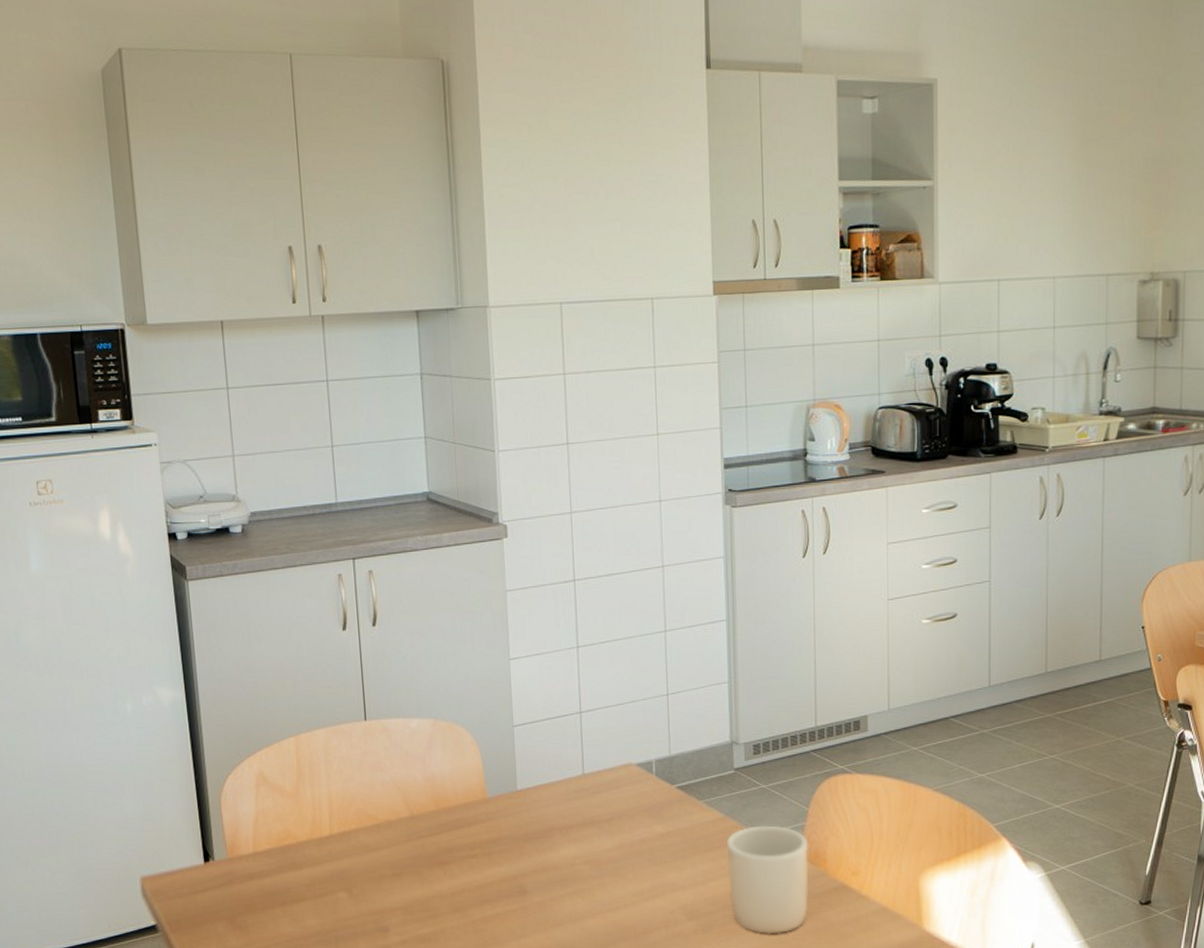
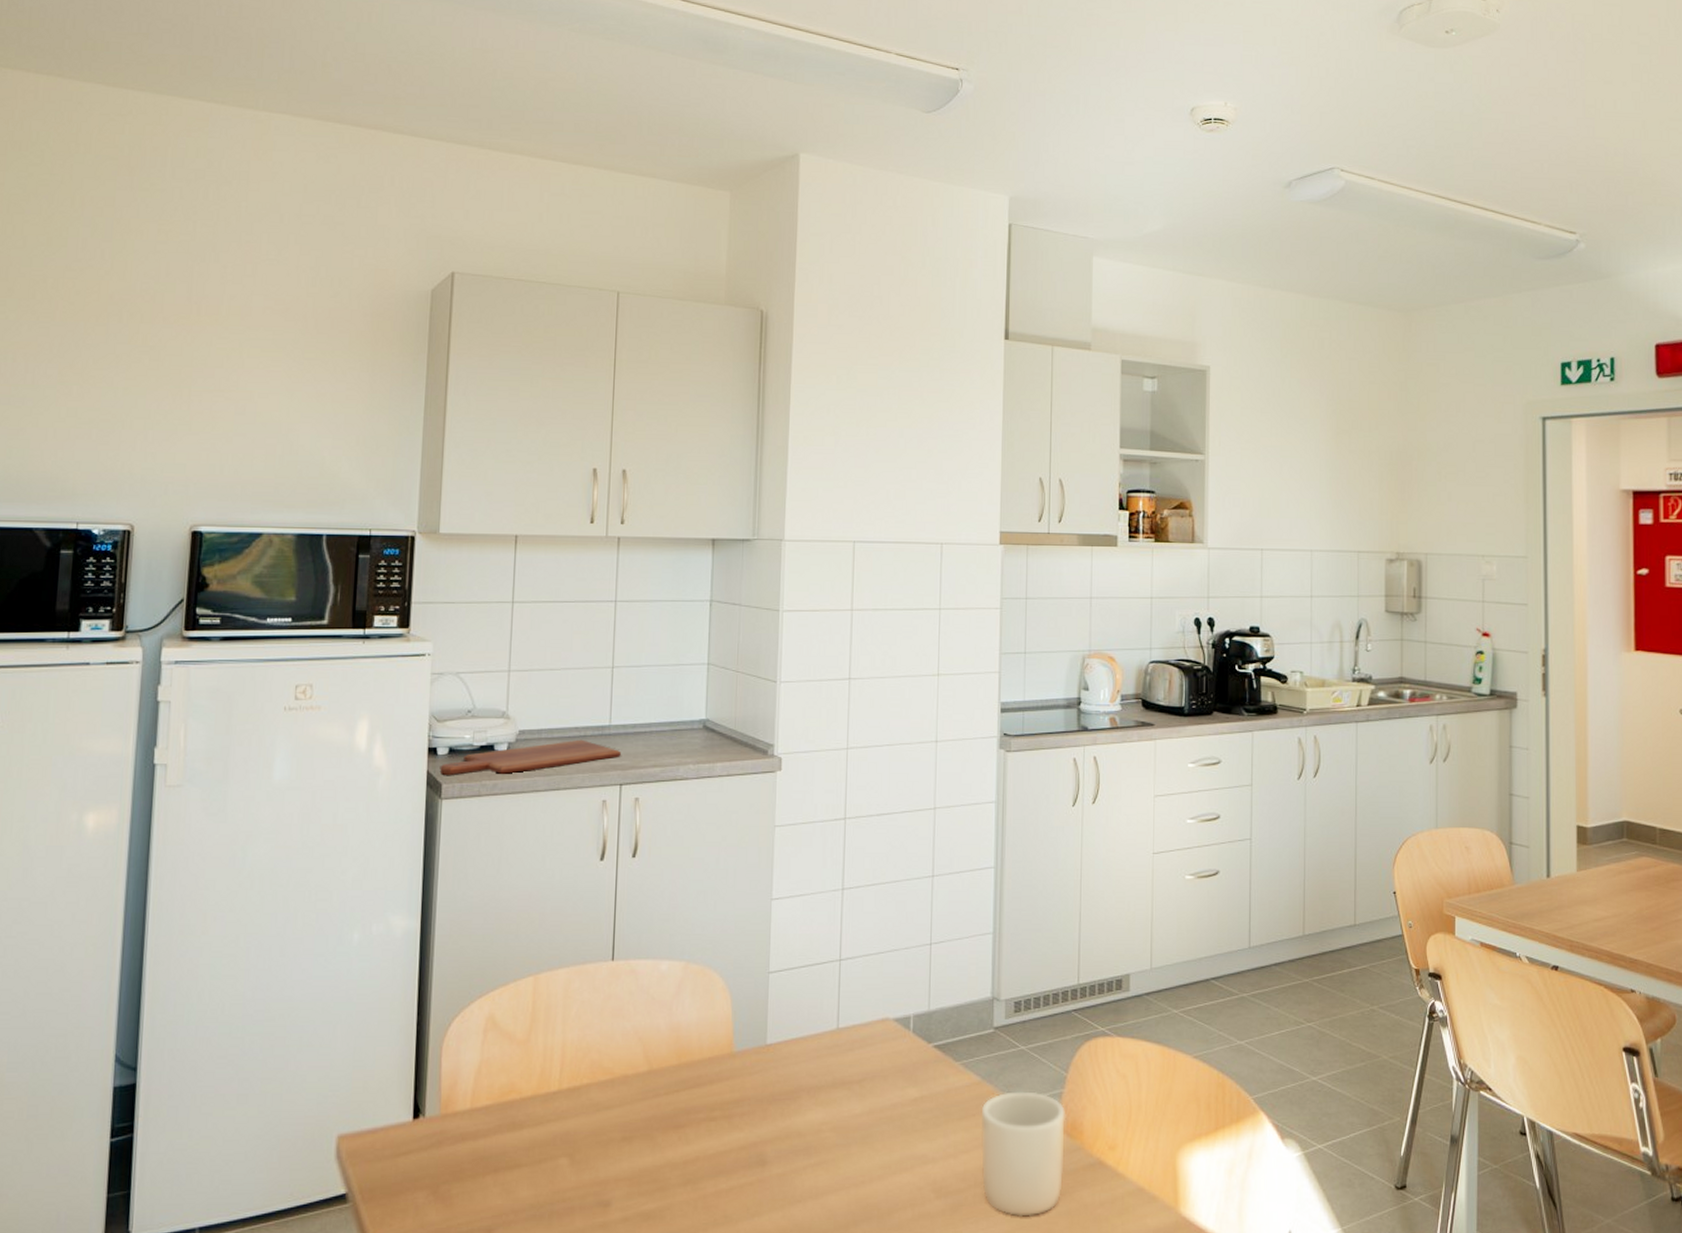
cutting board: none [181,518,350,558] -> present [439,739,621,775]

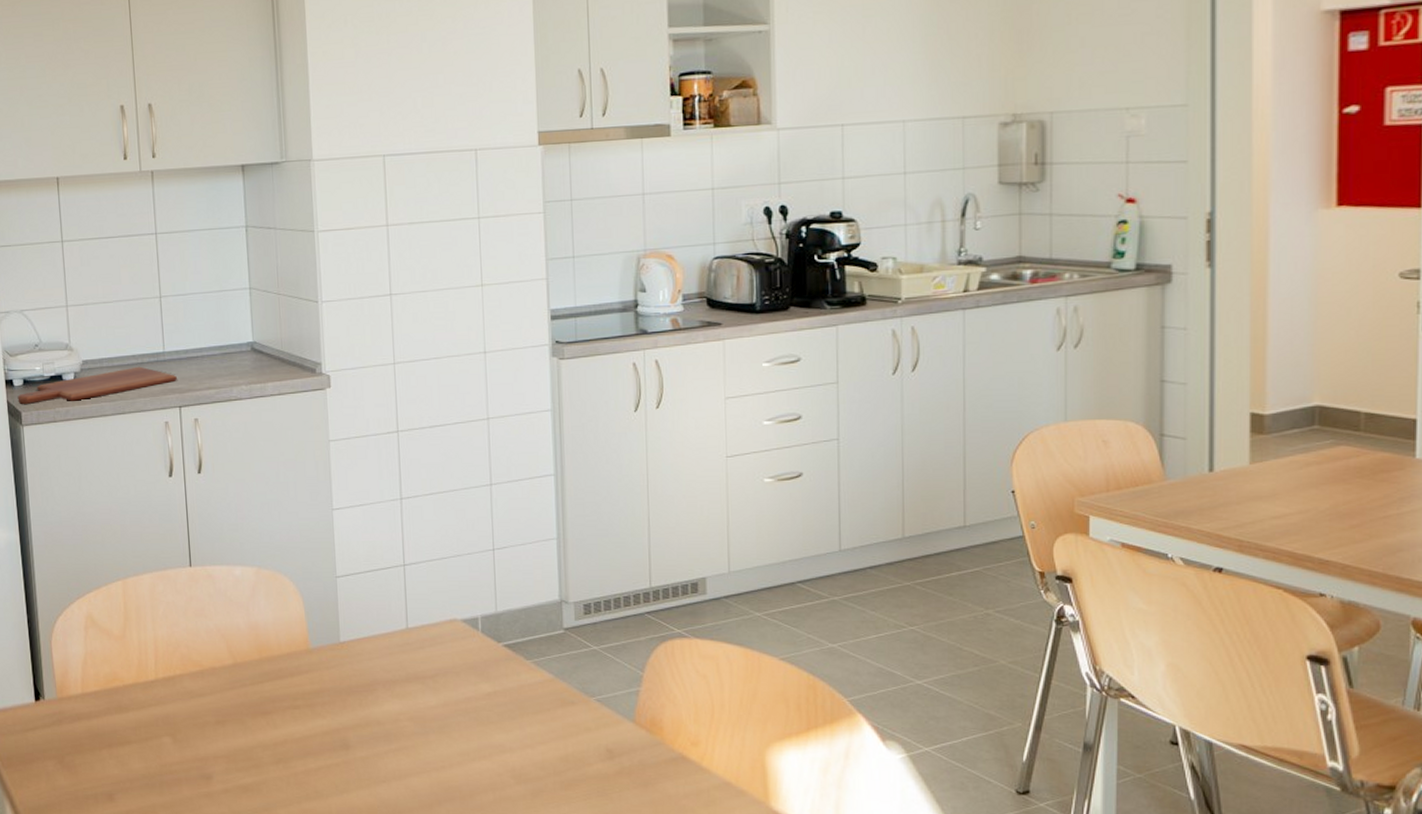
mug: present [980,1091,1066,1217] -> none [556,689,645,804]

